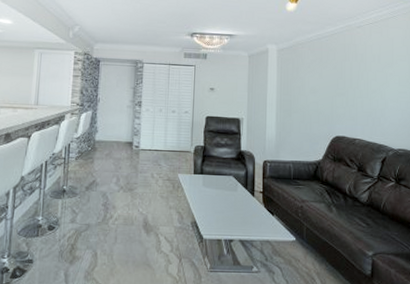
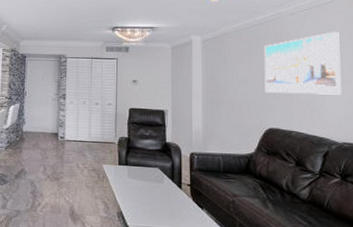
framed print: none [333,45,399,105] -> present [264,32,342,95]

